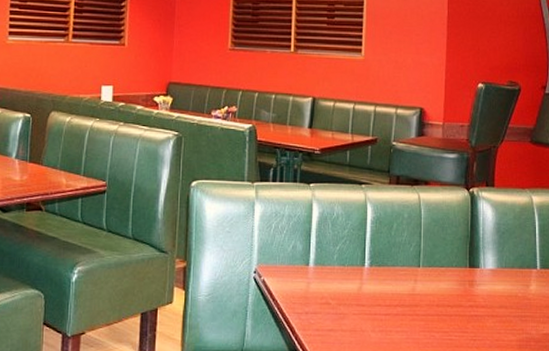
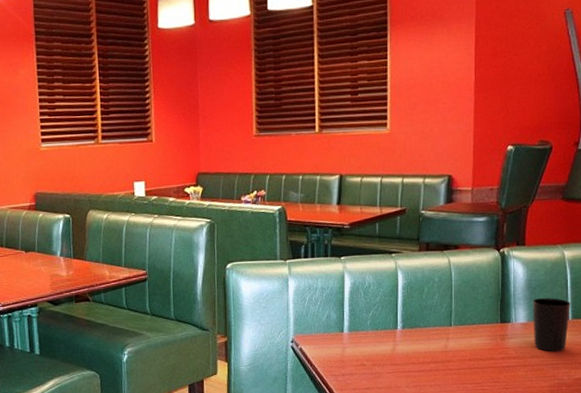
cup: none [501,244,538,302] -> present [533,298,570,351]

